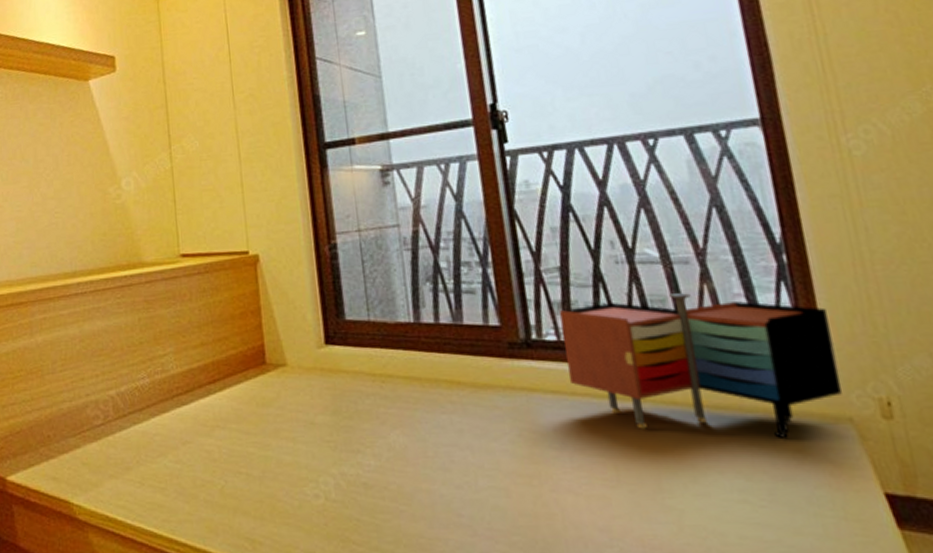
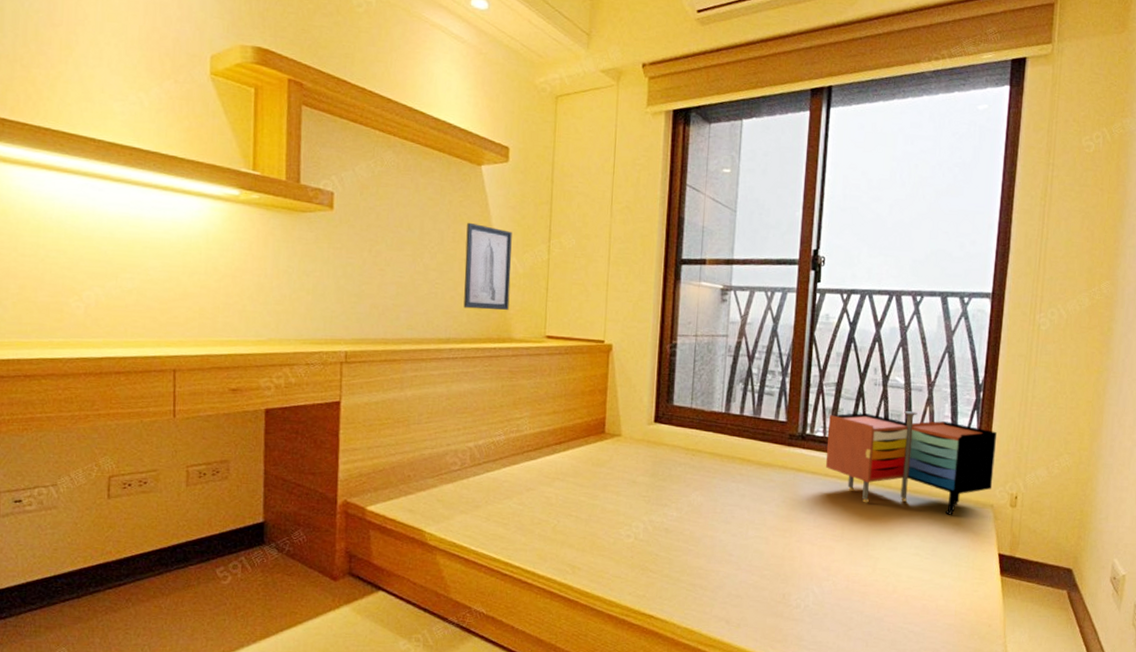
wall art: none [81,141,136,236] -> present [463,222,512,311]

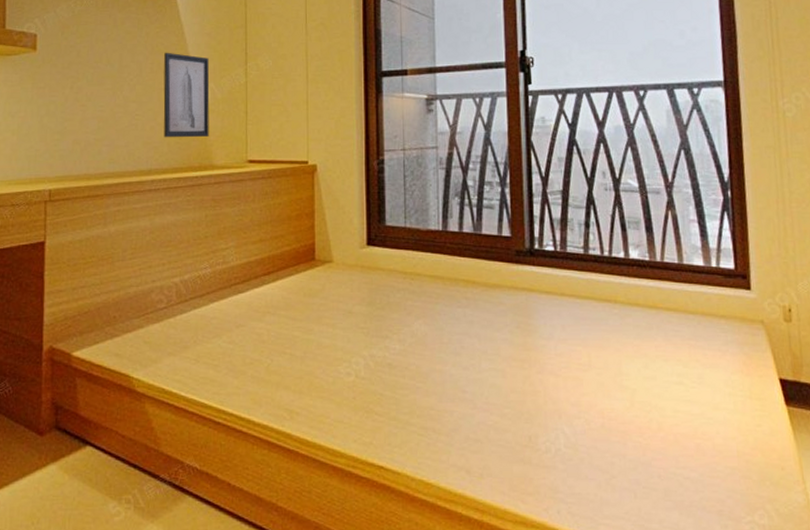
nightstand: present [825,411,997,515] -> none [559,217,759,334]

